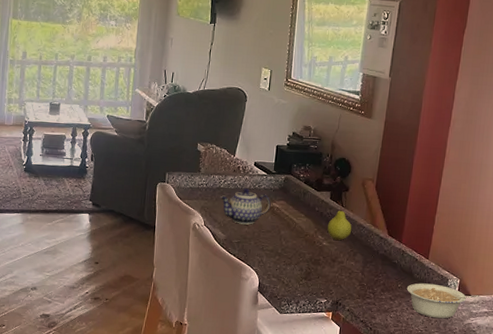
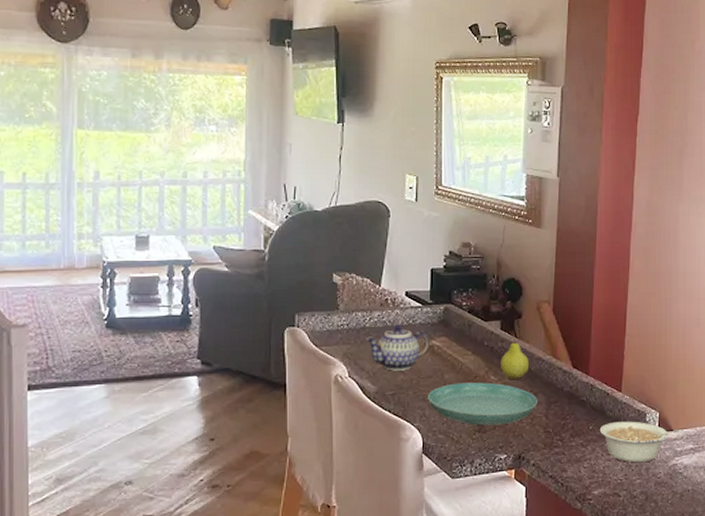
saucer: none [266,238,356,276] -> present [428,382,537,426]

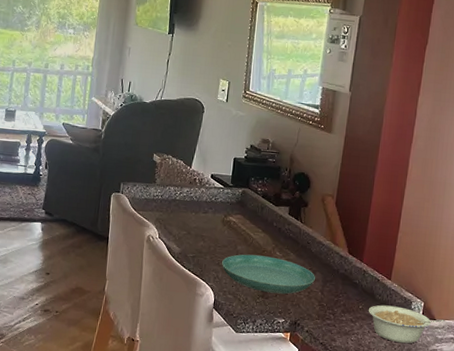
teapot: present [366,325,430,371] -> none [175,201,228,239]
fruit: present [501,330,529,380] -> none [286,216,311,258]

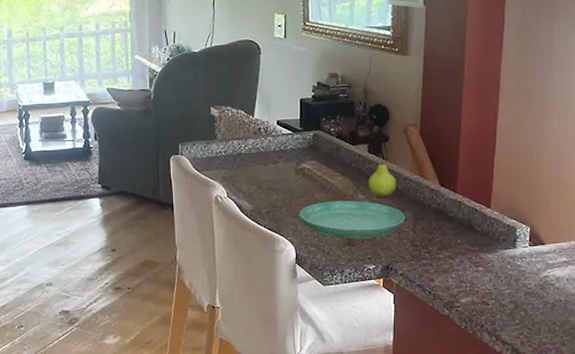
fruit: none [286,216,311,258] -> present [368,153,396,198]
legume: present [368,305,446,344] -> none [467,235,556,274]

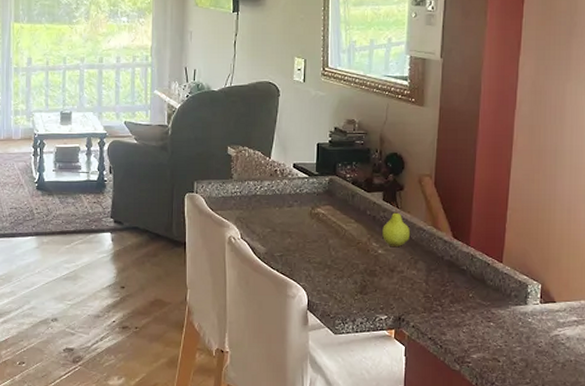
saucer: present [300,200,405,240] -> none [313,248,418,288]

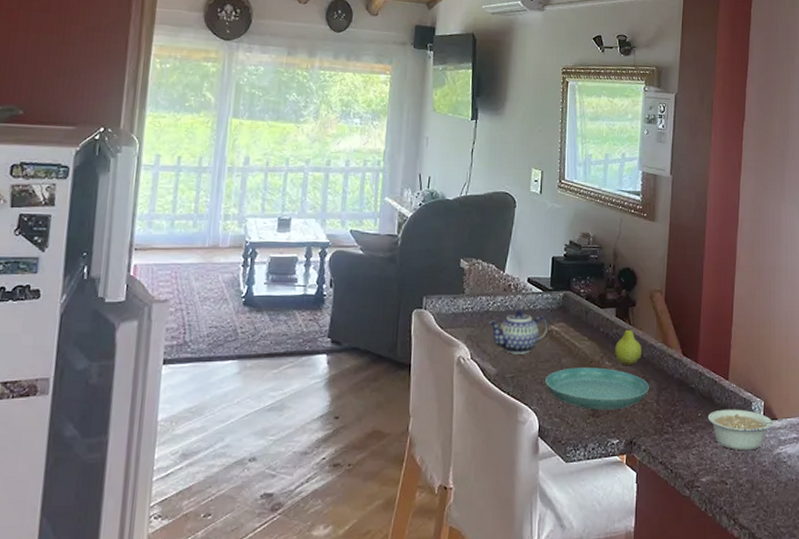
teapot: none [257,194,315,235] -> present [489,310,549,354]
saucer: none [313,248,418,288] -> present [545,367,649,410]
legume: none [479,291,567,331] -> present [707,409,787,451]

